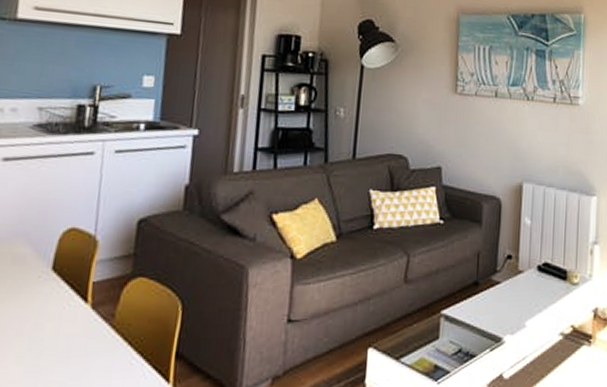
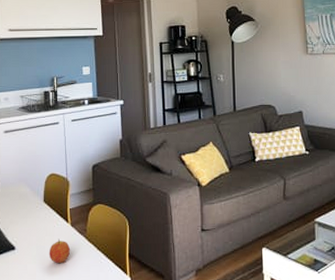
fruit: none [48,327,86,366] -> present [48,238,71,264]

